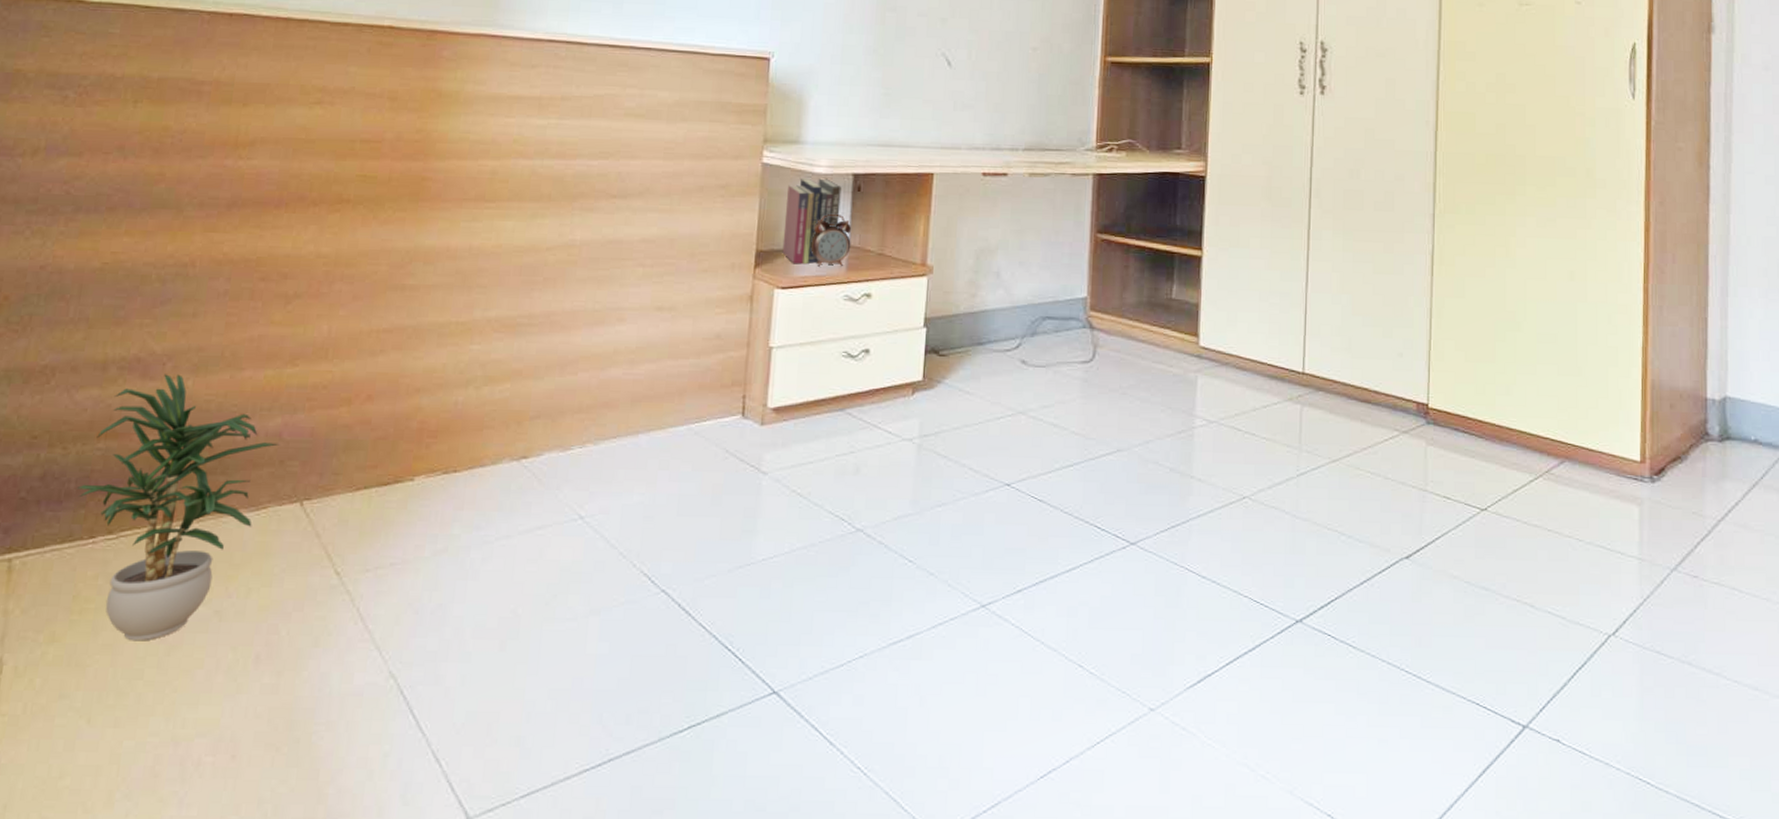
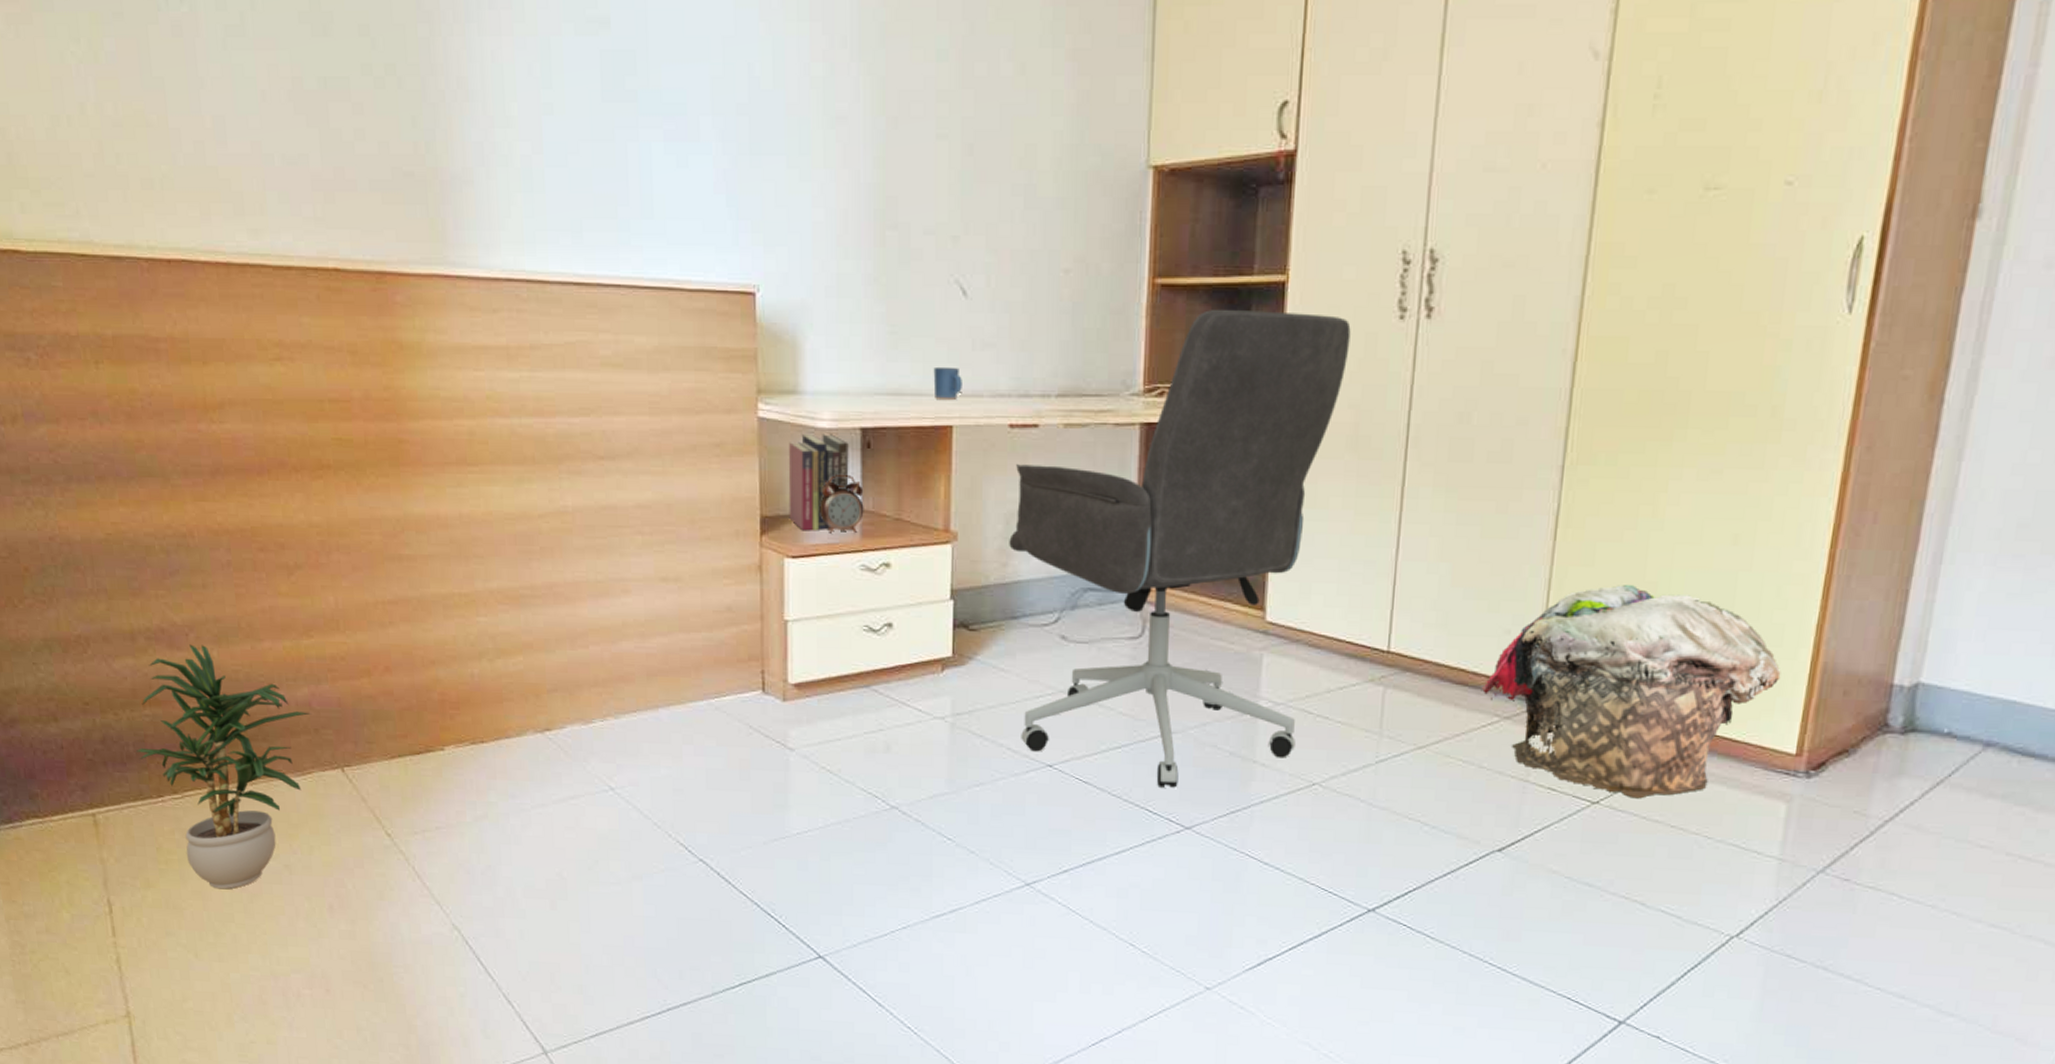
mug: none [919,123,944,151] -> present [933,366,962,400]
office chair: none [978,83,1262,504] -> present [1009,310,1351,788]
laundry basket: none [1382,314,1620,505] -> present [1481,585,1781,799]

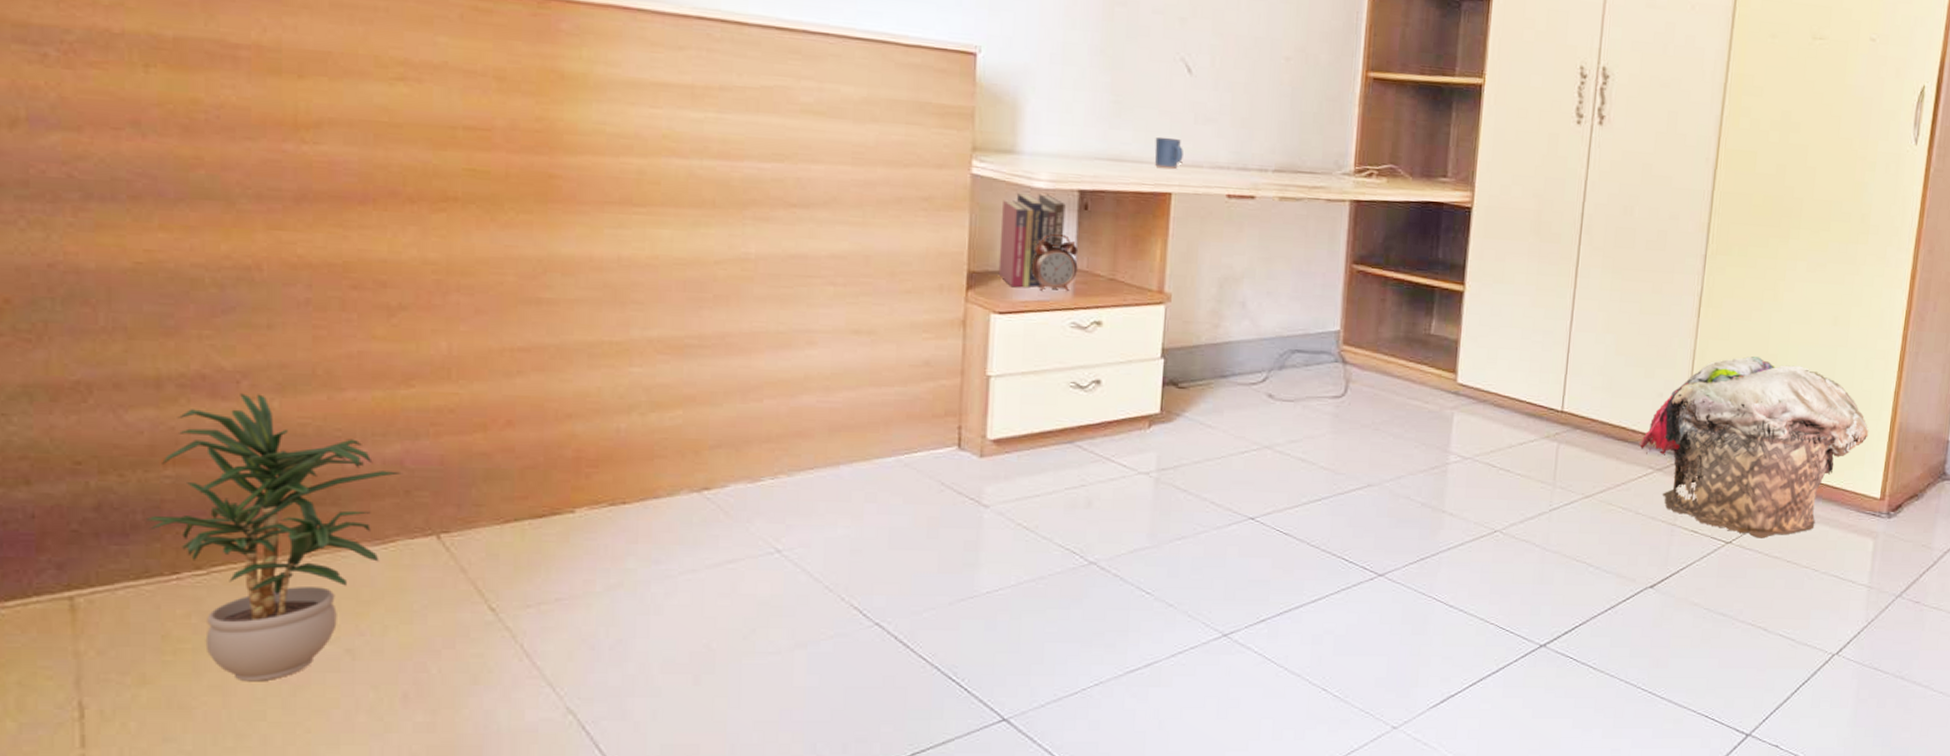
office chair: present [1009,310,1351,788] -> none [1221,103,1537,538]

